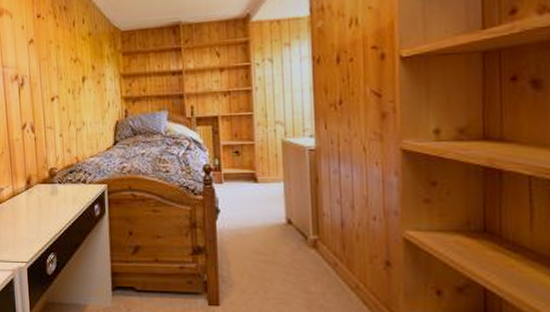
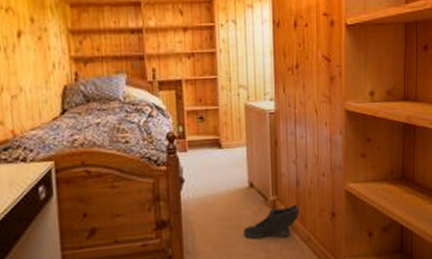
sneaker: none [280,247,346,281] -> present [243,204,300,240]

